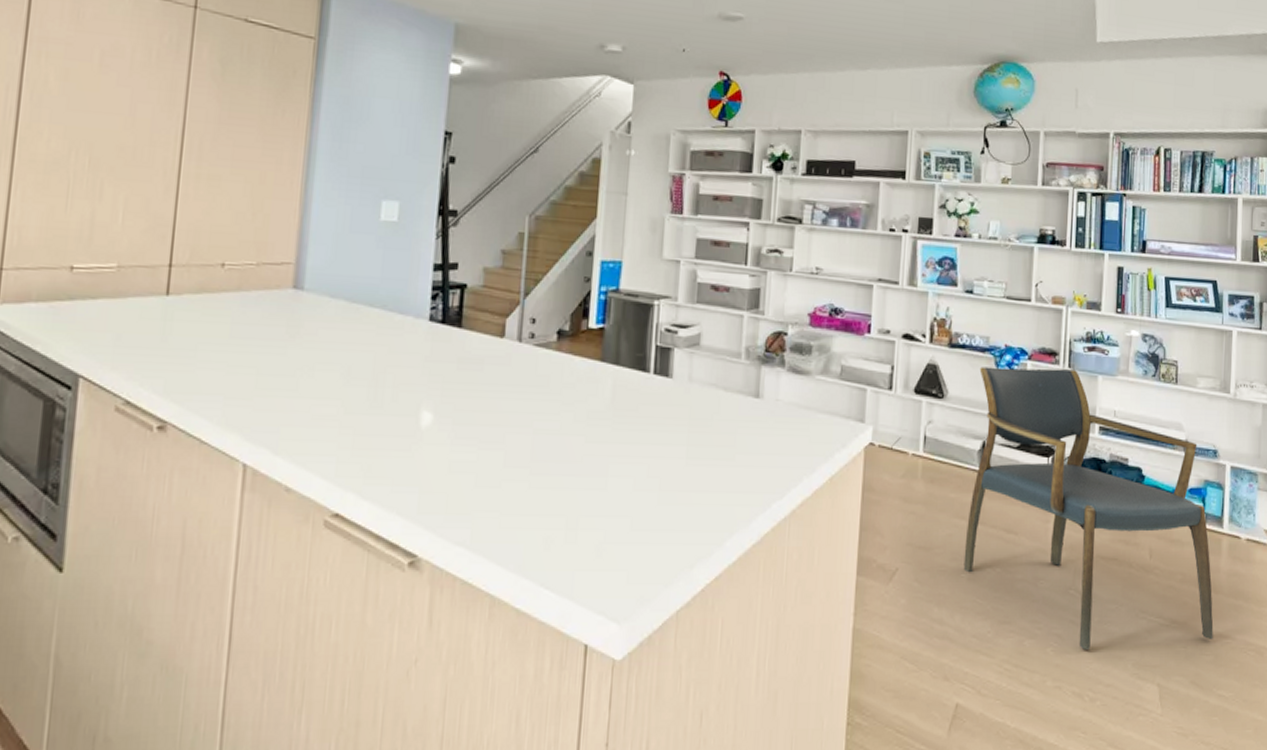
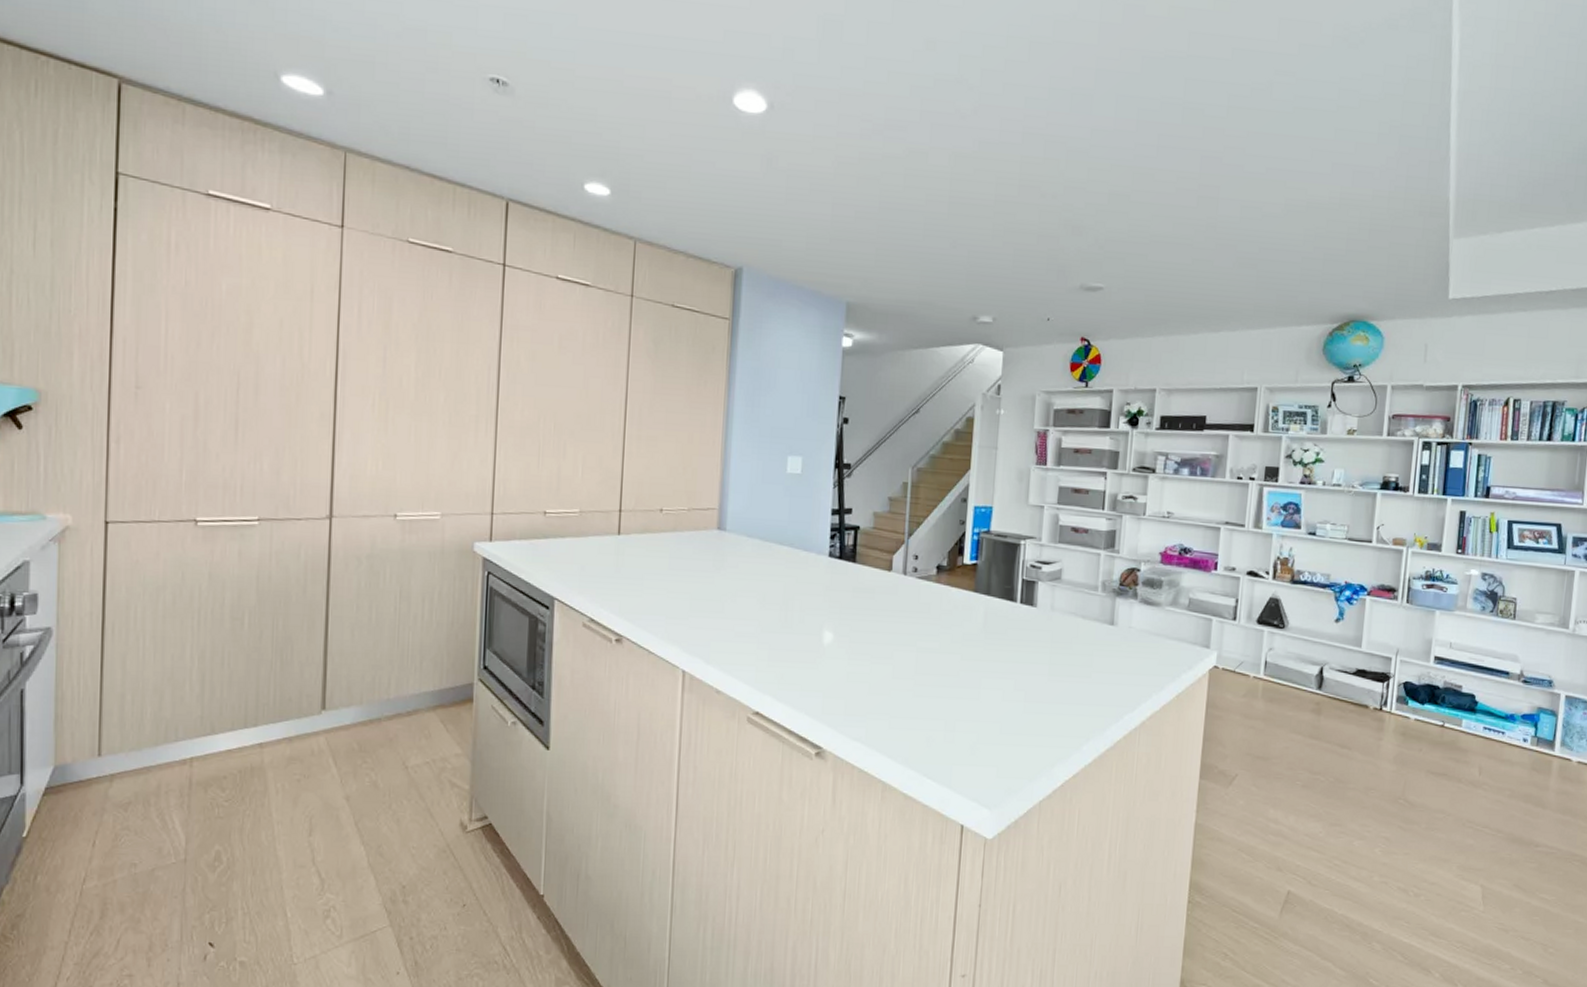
armchair: present [963,367,1214,650] -> none [1298,601,1540,852]

